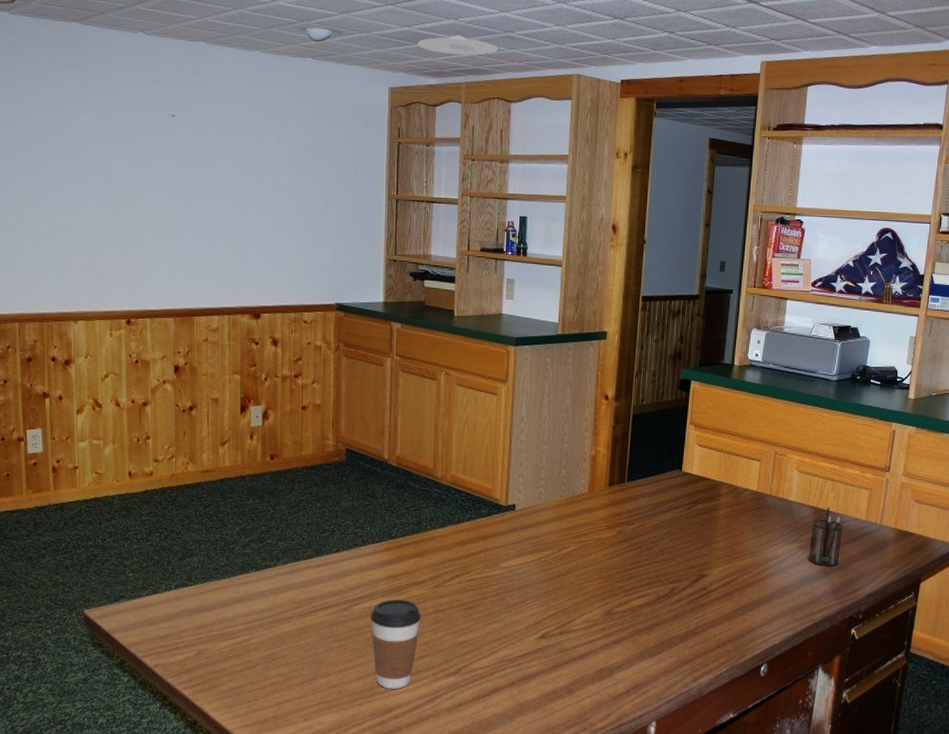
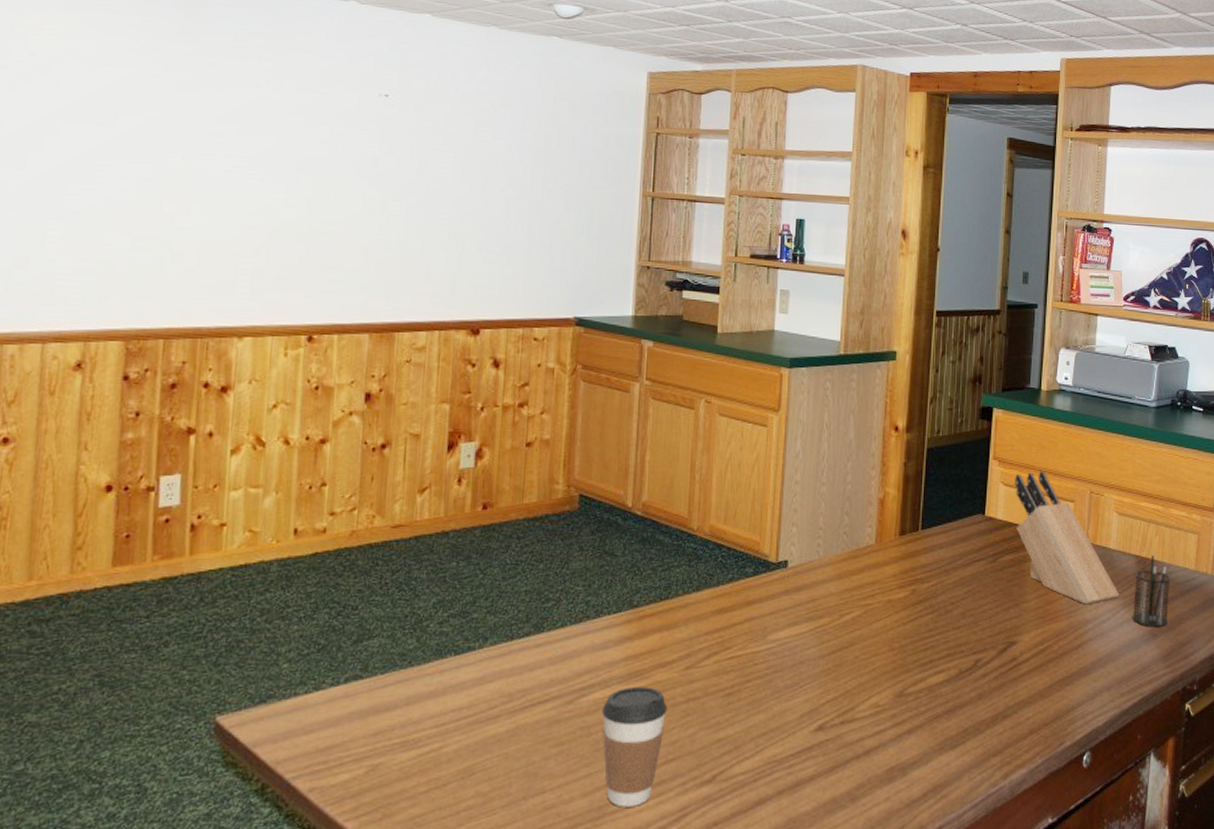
recessed light: present [417,35,499,56] -> none [682,18,775,41]
knife block: none [708,434,797,547] -> present [1015,471,1119,605]

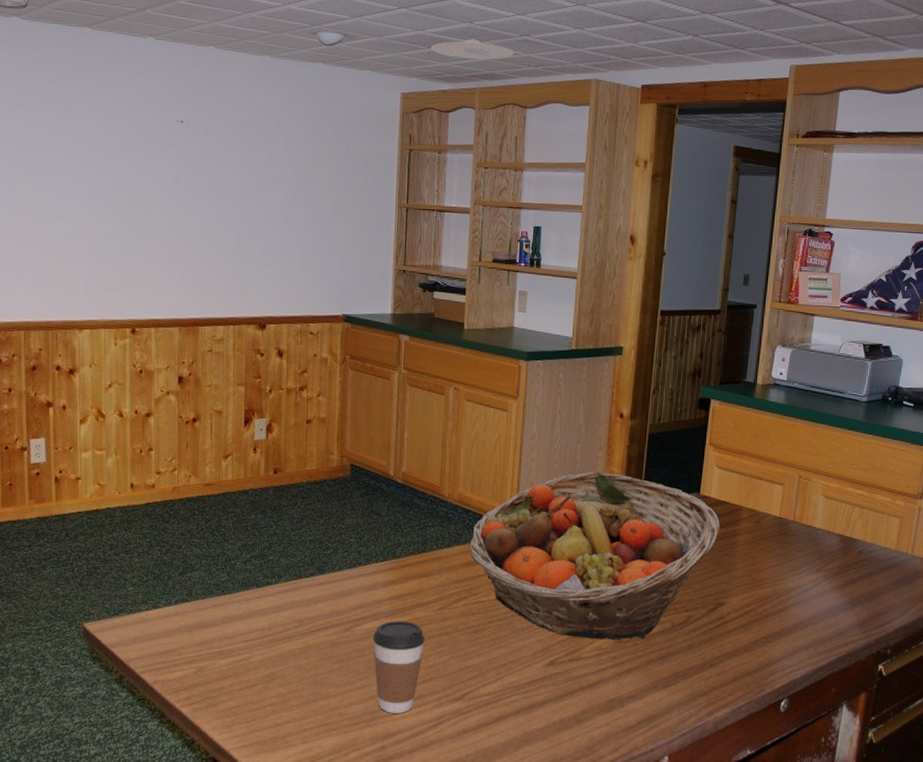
recessed light: none [682,18,775,41] -> present [430,39,515,60]
fruit basket: none [721,494,1008,695] -> present [468,472,720,640]
knife block: present [1015,471,1119,605] -> none [728,457,822,575]
pencil holder: present [1132,551,1171,627] -> none [833,532,872,598]

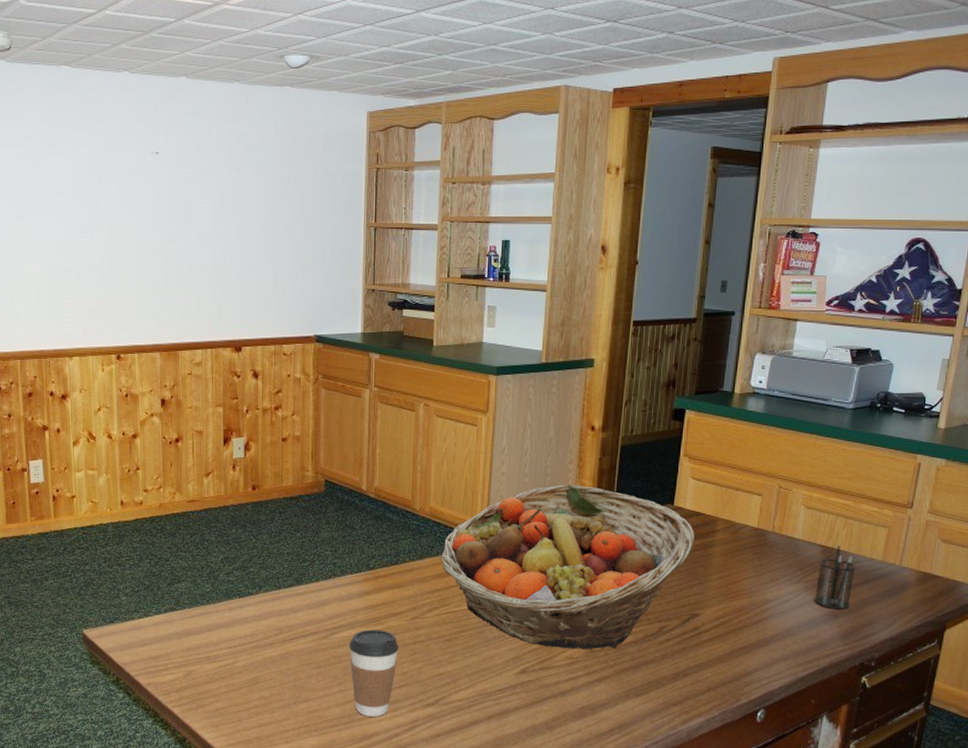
recessed light: present [430,39,515,60] -> none [396,52,482,73]
pencil holder: none [833,532,872,598] -> present [814,542,856,610]

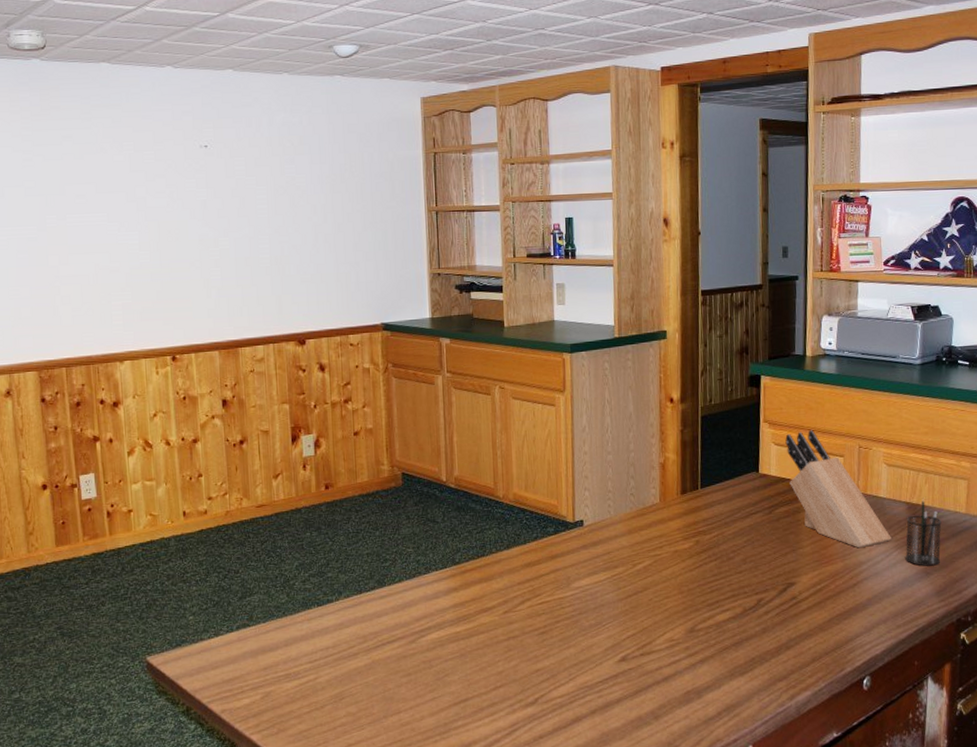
coffee cup: present [348,630,399,717] -> none [438,628,492,724]
fruit basket: present [440,484,694,650] -> none [528,459,783,631]
knife block: none [704,467,802,587] -> present [785,430,891,548]

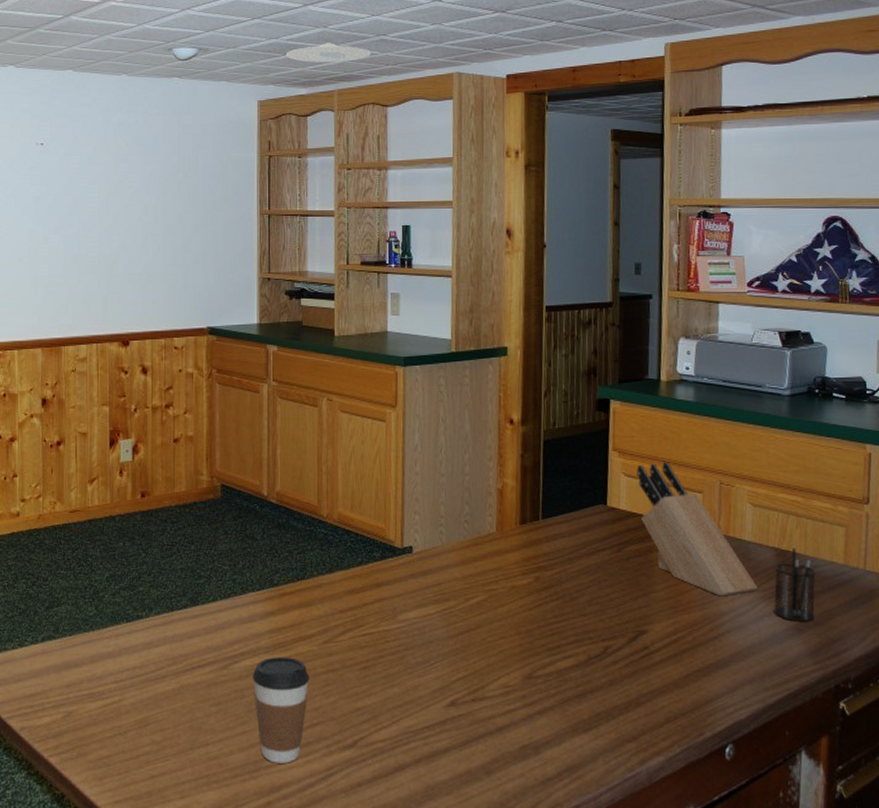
coffee cup: none [438,628,492,724] -> present [252,657,310,763]
recessed light: none [446,37,531,58] -> present [286,43,372,63]

